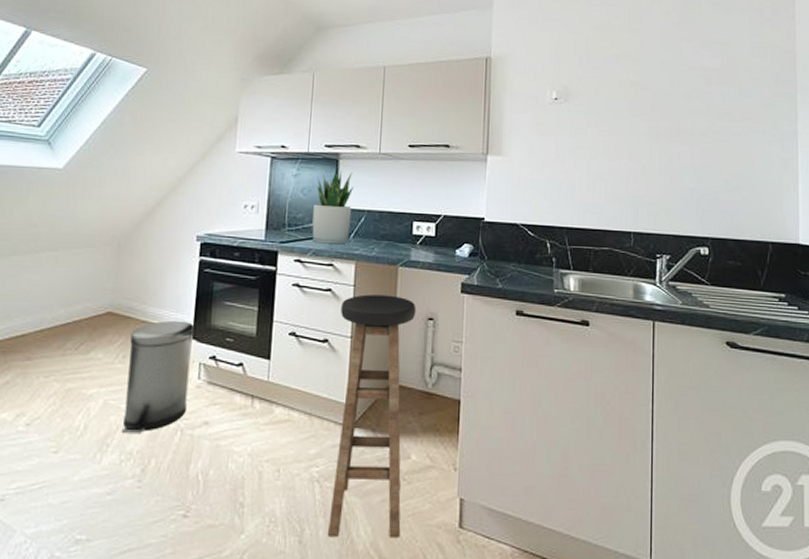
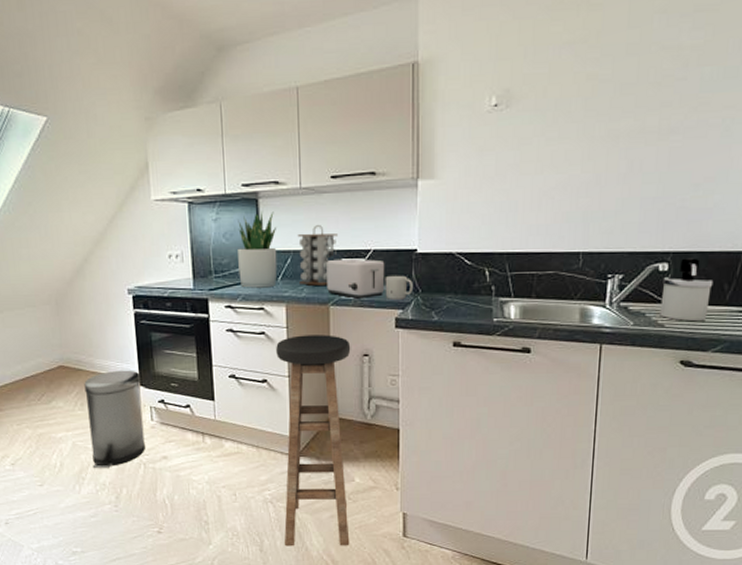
spice rack: none [370,188,411,247] -> present [298,225,338,287]
toaster: none [397,221,454,262] -> present [326,258,385,299]
mug: none [452,240,480,265] -> present [385,275,414,300]
soap dispenser: none [704,244,748,305] -> present [660,258,714,322]

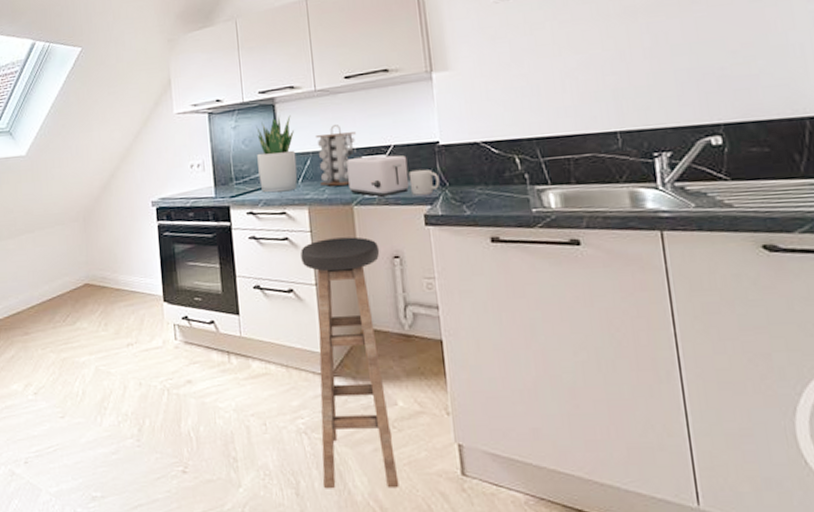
pedal bin: present [84,370,145,469] -> none [108,285,169,397]
soap dispenser: present [660,258,714,322] -> none [718,128,783,199]

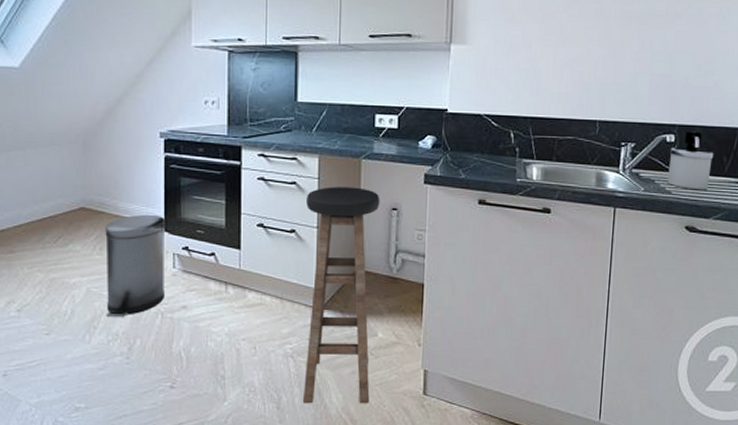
pedal bin: none [108,285,169,397] -> present [105,214,166,318]
planter: present [256,115,298,193] -> none [274,63,314,139]
spice rack: present [316,125,356,187] -> none [332,81,373,140]
toaster: present [347,155,410,197] -> none [360,114,417,154]
mug: present [408,169,441,196] -> none [415,132,443,156]
soap dispenser: none [718,128,783,199] -> present [667,131,714,191]

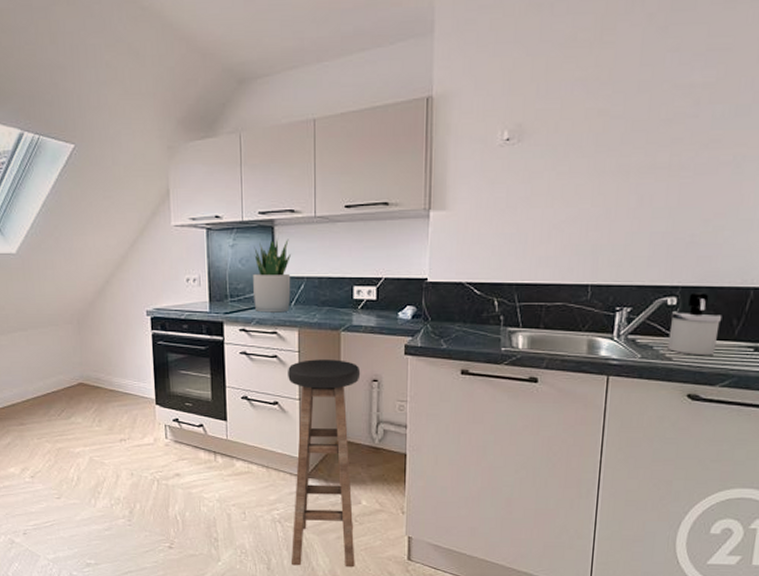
pedal bin: present [105,214,166,318] -> none [102,388,159,484]
planter: none [274,63,314,139] -> present [253,237,291,313]

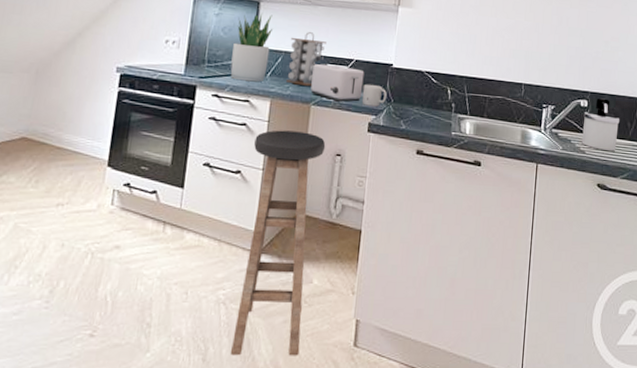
spice rack: none [311,253,350,313] -> present [285,32,326,87]
toaster: none [339,286,396,325] -> present [311,63,365,103]
mug: none [395,303,424,327] -> present [362,84,388,107]

